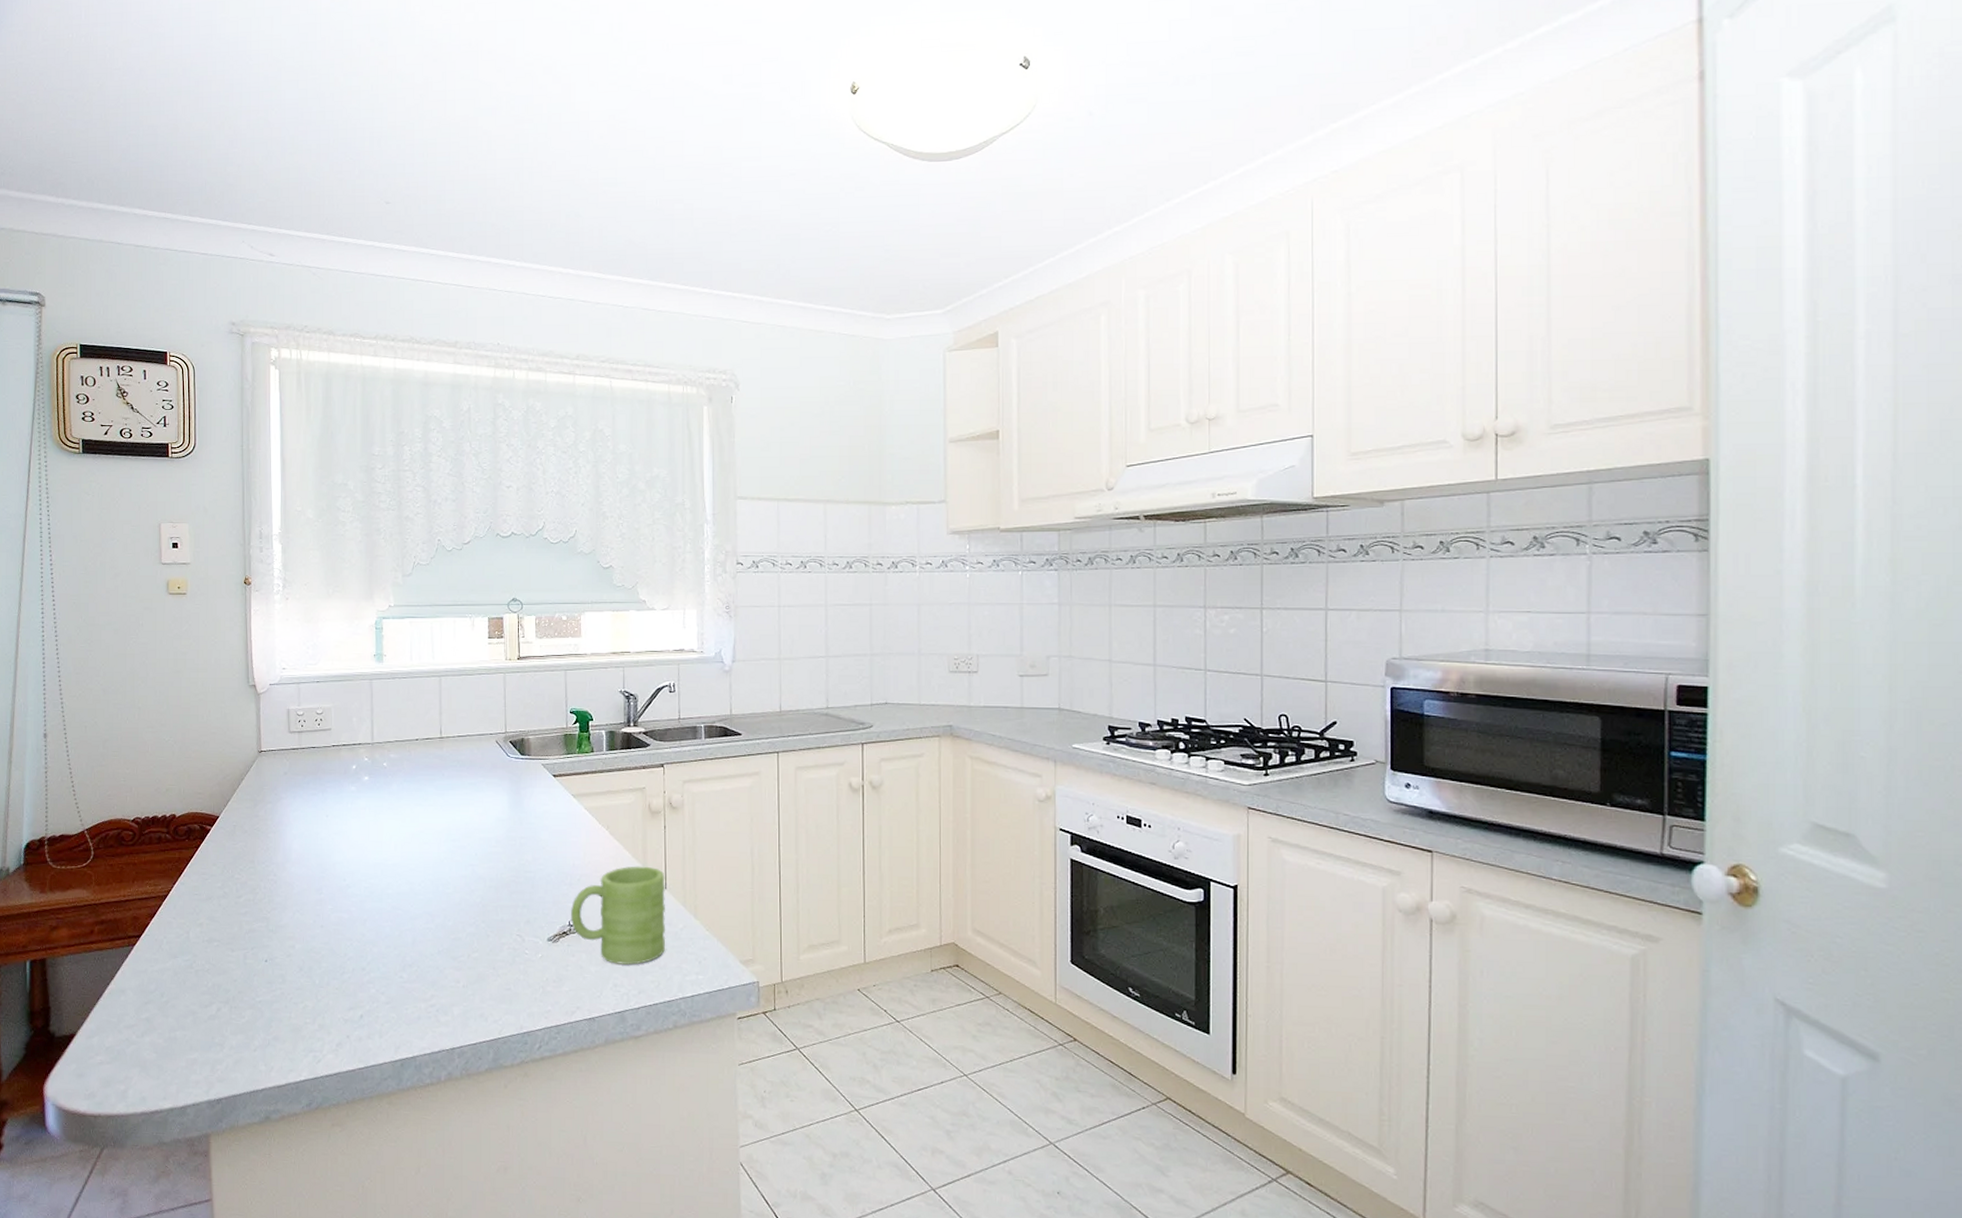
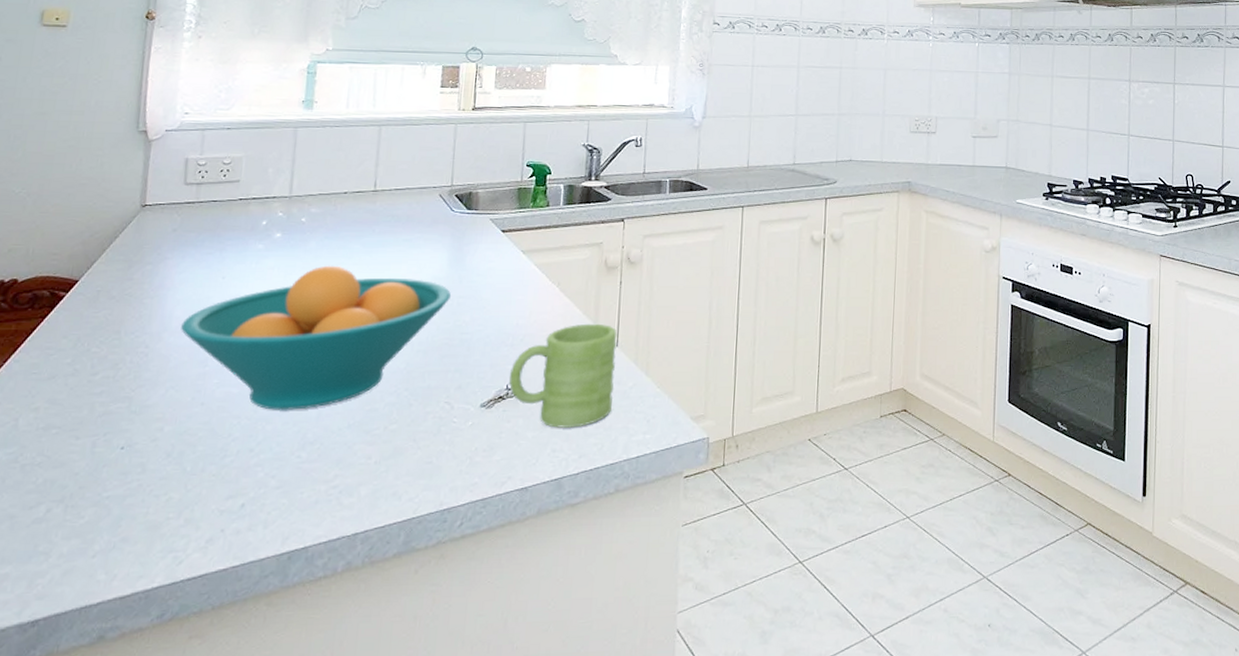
fruit bowl: none [299,806,514,936] -> present [181,265,452,411]

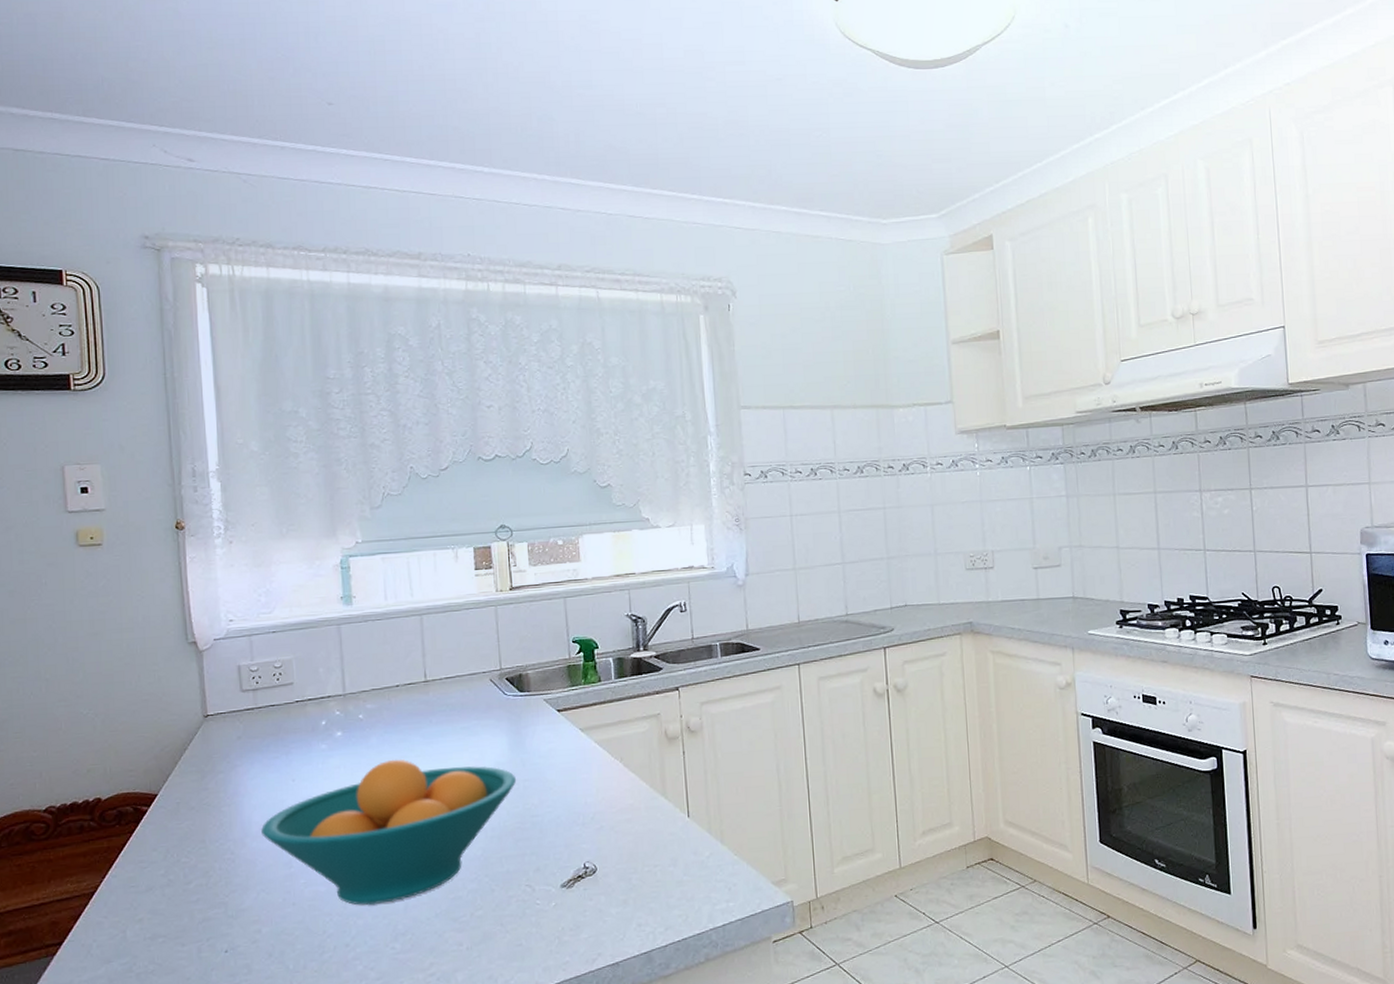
mug: present [509,323,617,428] -> none [586,795,691,903]

